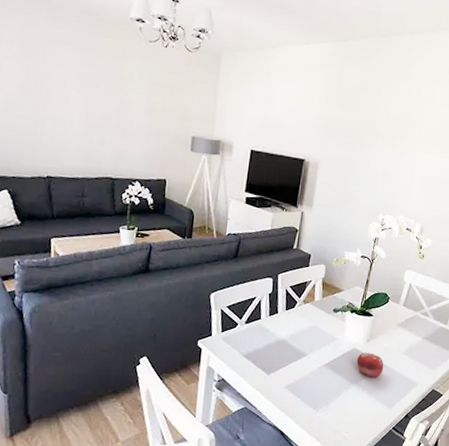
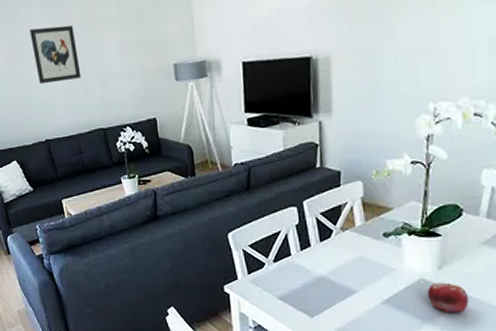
wall art: none [53,67,103,126] -> present [30,25,81,85]

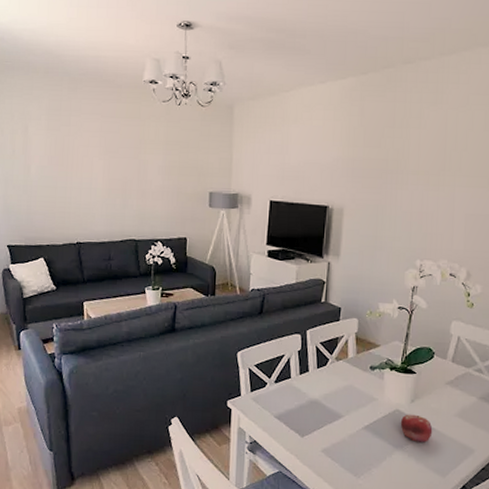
wall art: present [30,25,81,85] -> none [78,137,122,190]

